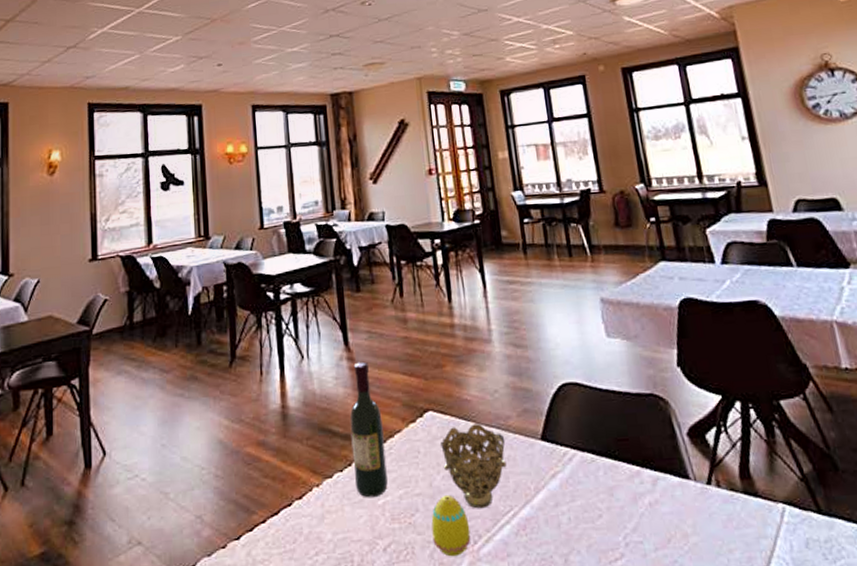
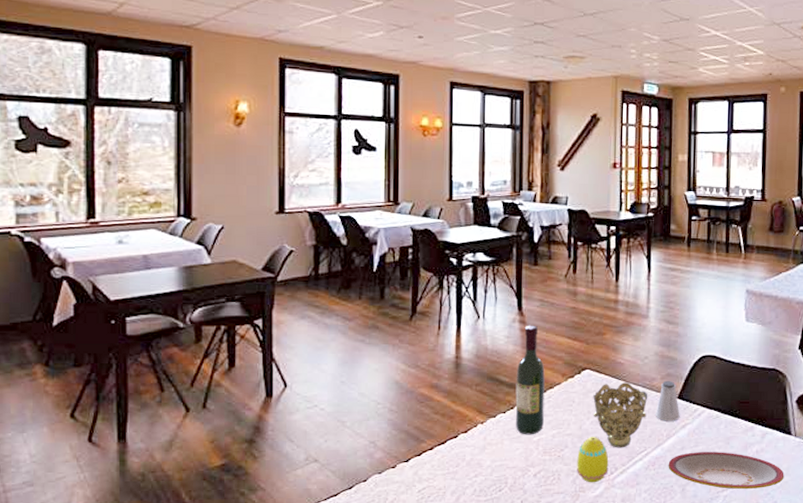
saltshaker: none [517,417,547,471] -> present [656,380,680,421]
plate: none [542,506,692,557] -> present [668,452,784,489]

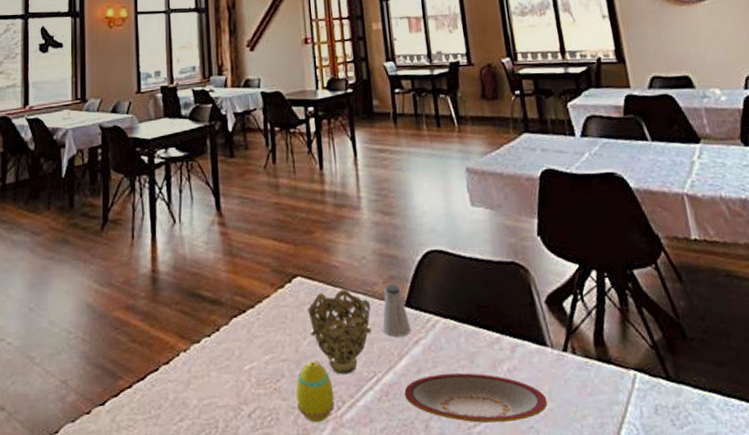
wine bottle: present [515,325,545,435] -> none [219,226,255,364]

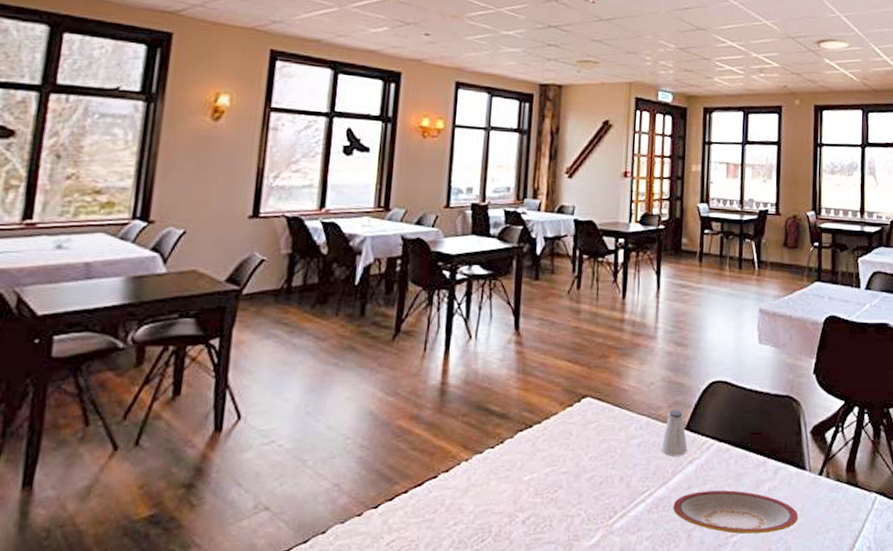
egg: present [296,360,335,423] -> none [571,474,608,530]
decorative bowl: present [308,290,372,375] -> none [592,412,654,488]

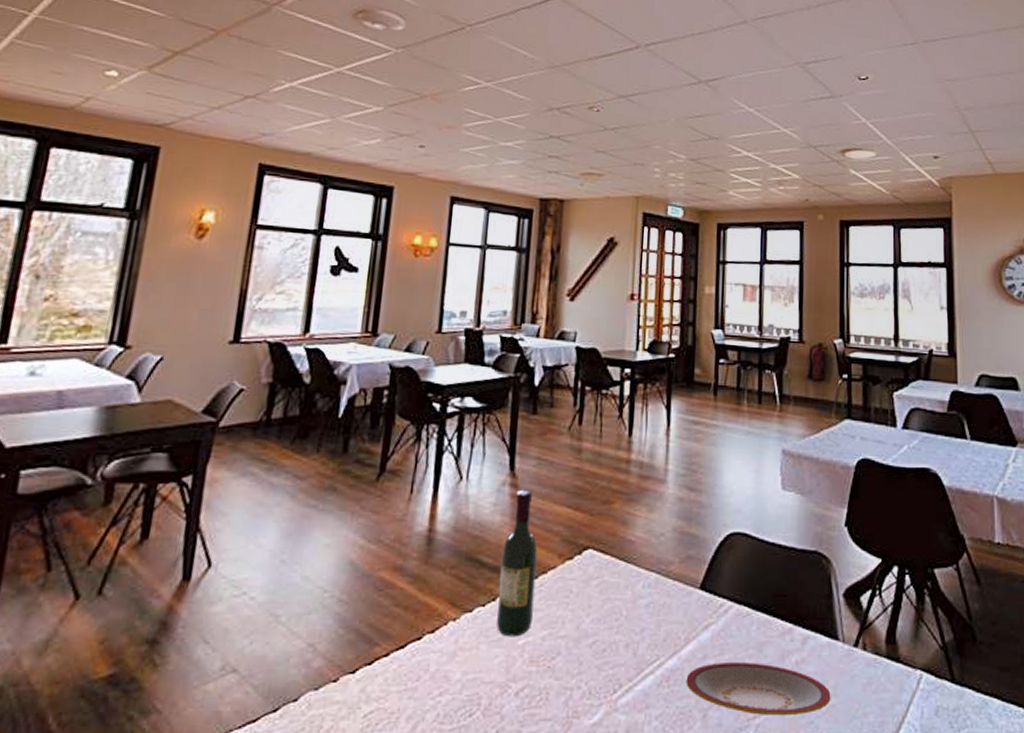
wine bottle: none [504,346,541,474] -> present [496,489,538,637]
saltshaker: present [661,409,688,456] -> none [672,564,702,620]

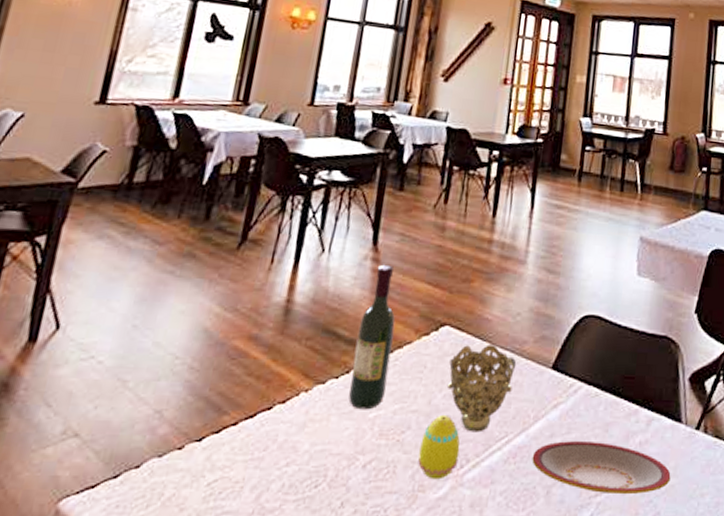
egg: none [570,639,612,705] -> present [418,414,460,480]
decorative bowl: none [594,567,664,656] -> present [446,345,517,433]

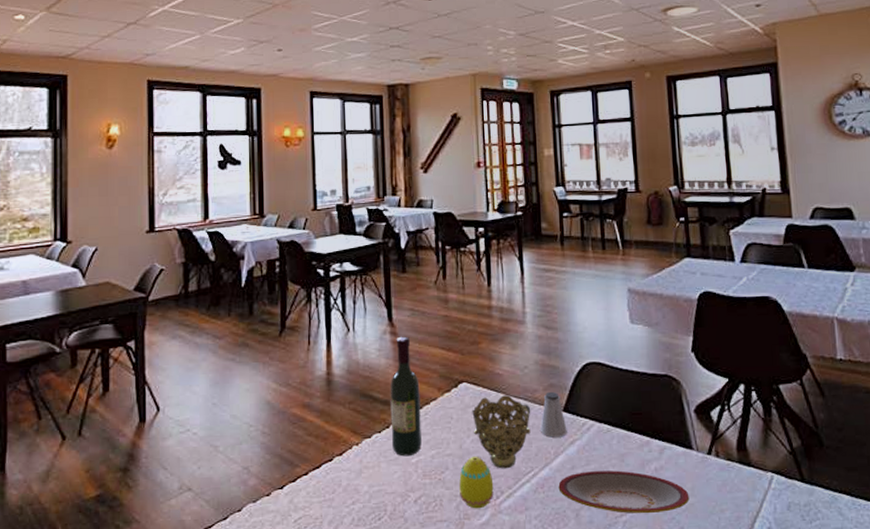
saltshaker: none [523,344,553,399] -> present [540,391,567,438]

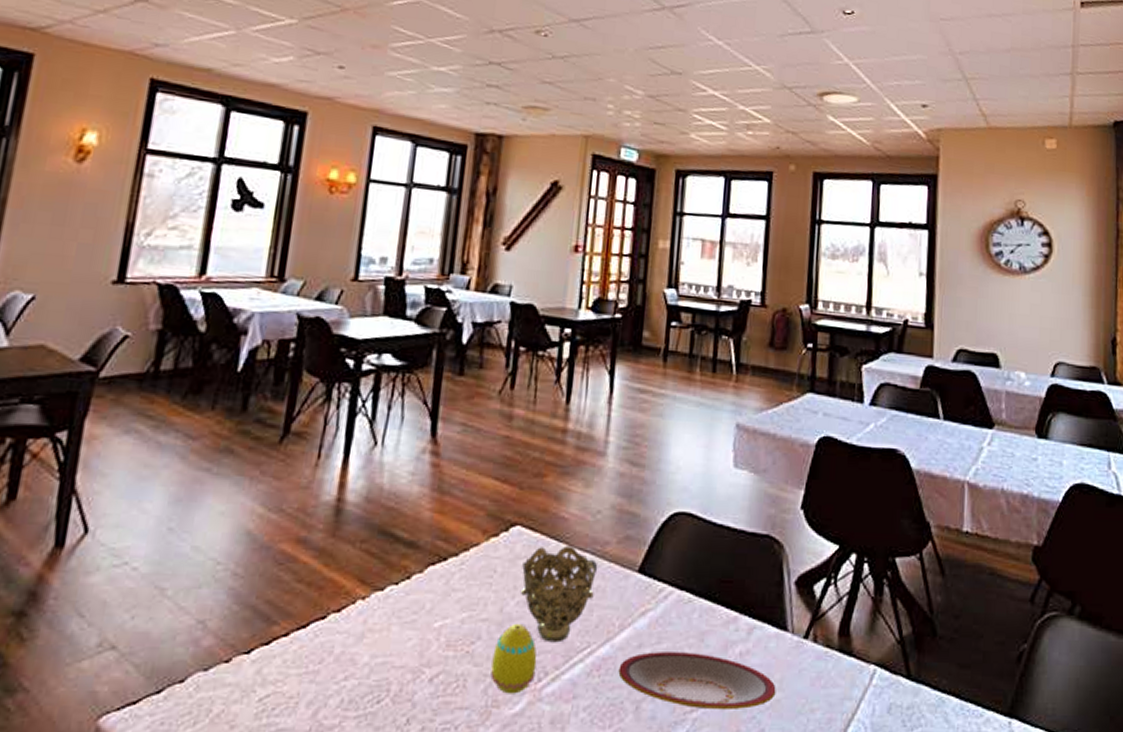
wine bottle: present [390,336,422,457] -> none [410,458,460,619]
saltshaker: present [540,391,567,438] -> none [606,545,640,606]

